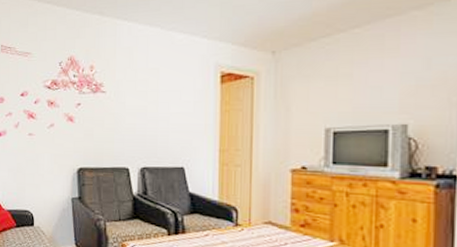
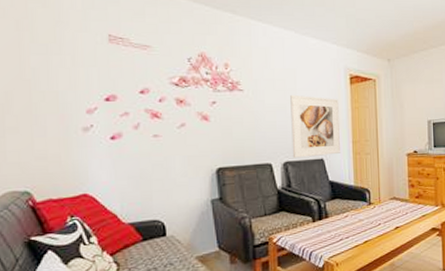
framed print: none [150,96,205,164] -> present [290,94,341,158]

